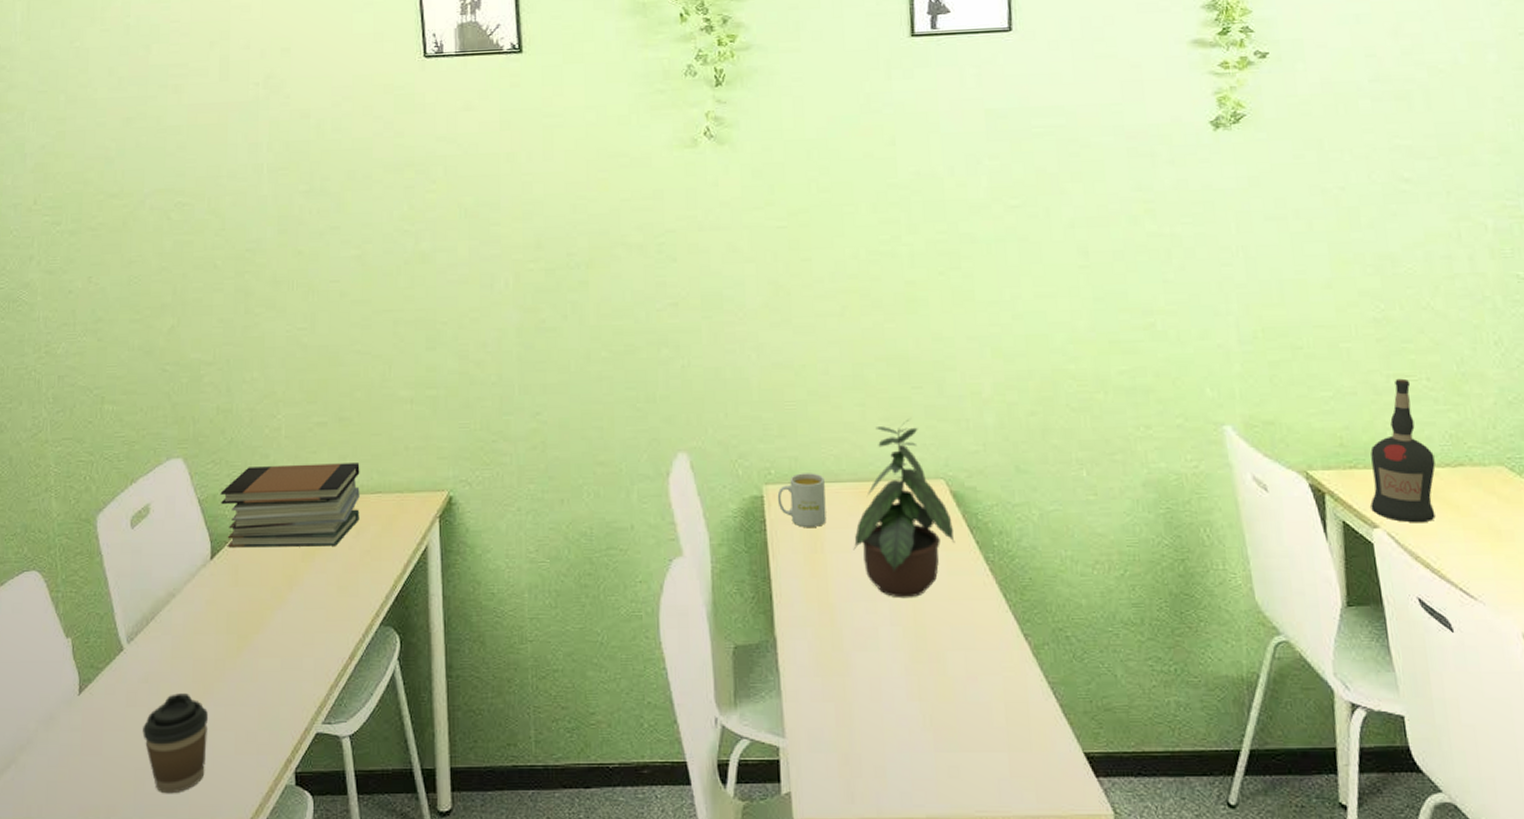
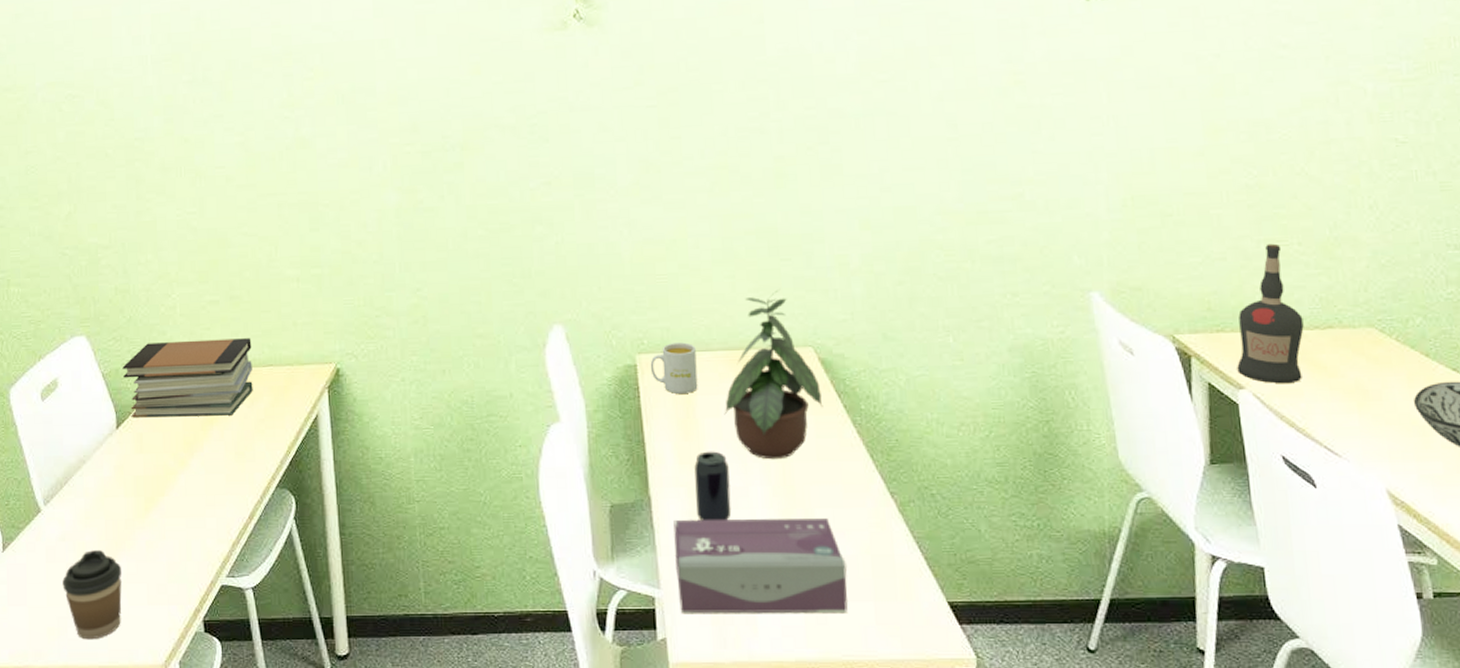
tissue box: none [800,662,981,764] -> present [673,518,848,613]
beverage can: none [822,589,860,665] -> present [694,451,732,522]

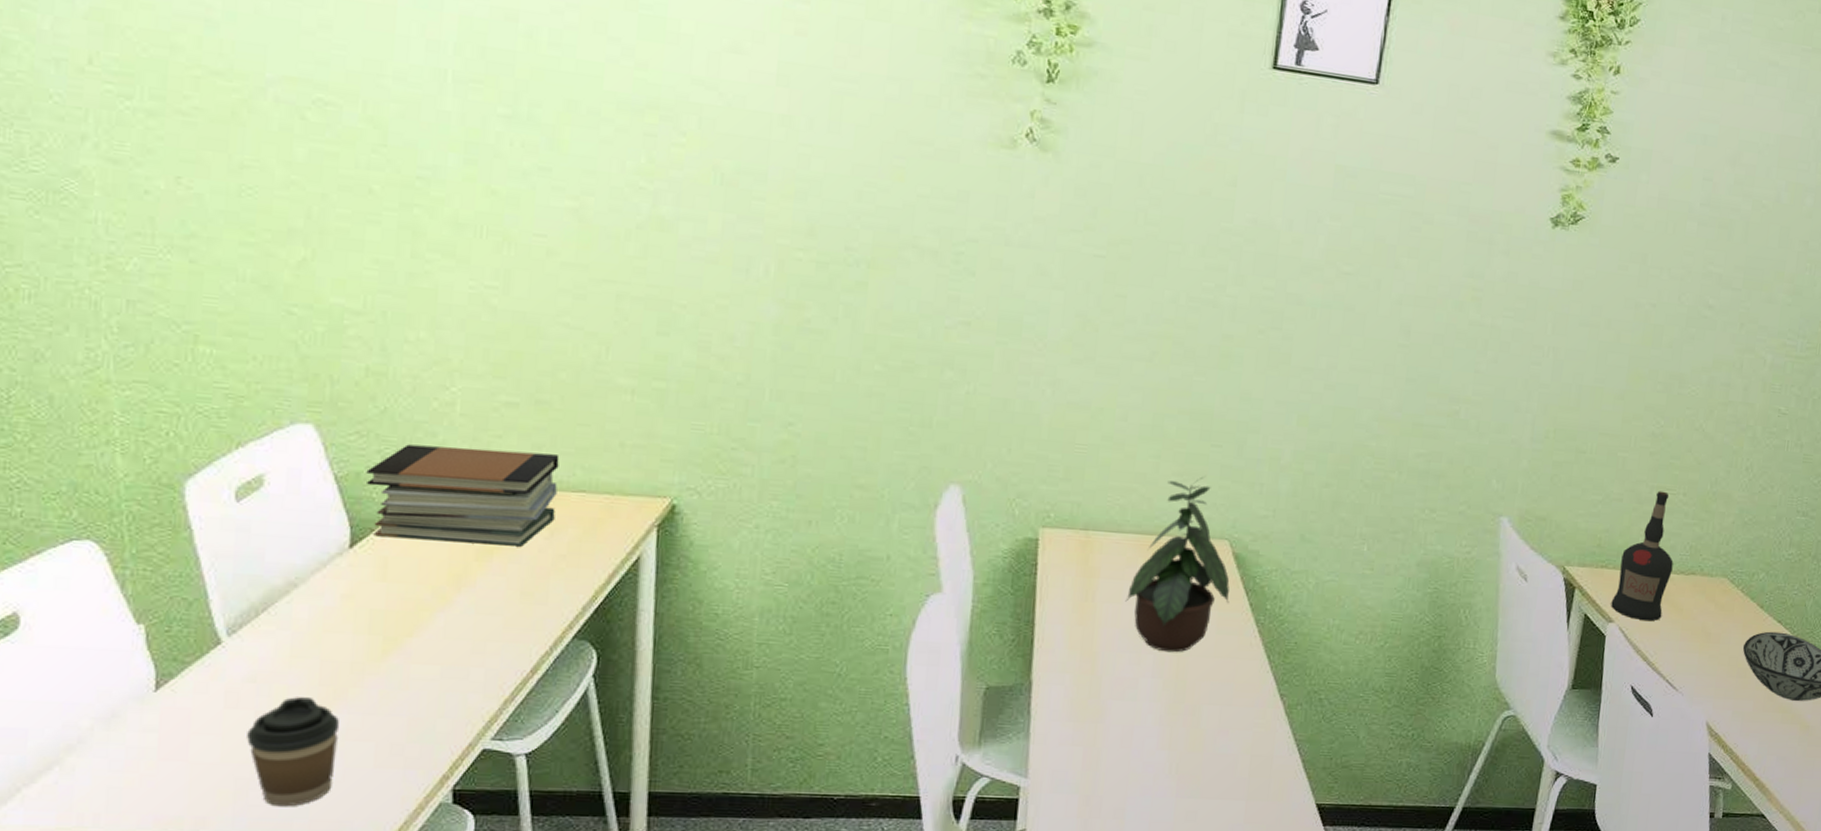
mug: present [650,342,698,394] -> none [1053,519,1106,575]
tissue box: present [673,518,848,613] -> none [1045,706,1225,810]
beverage can: present [694,451,732,522] -> none [1079,638,1122,712]

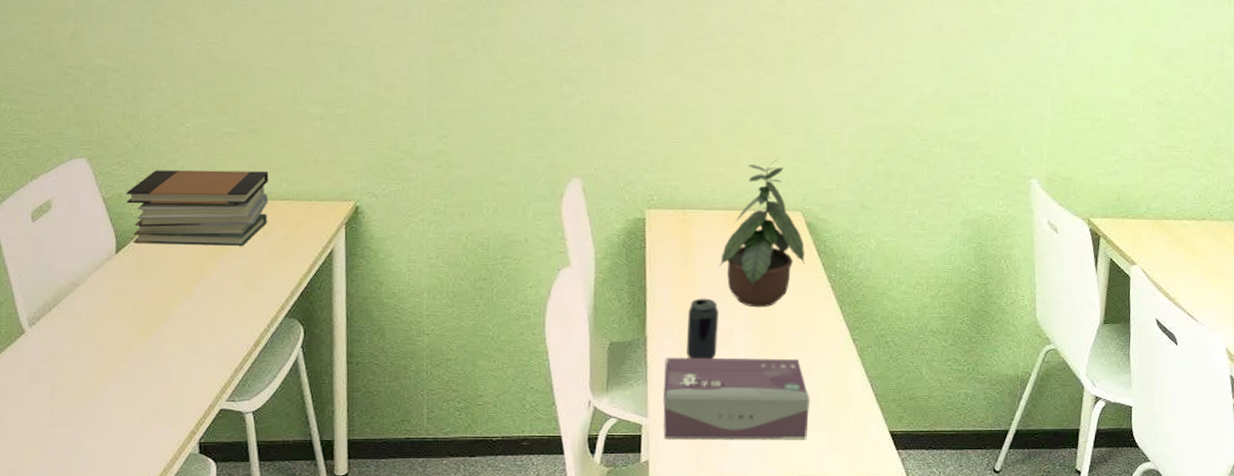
coffee cup: present [247,697,340,807] -> none [45,373,114,460]
tissue box: none [1045,706,1225,810] -> present [663,357,810,439]
beverage can: none [1079,638,1122,712] -> present [687,298,719,360]
liquor bottle: present [1611,491,1674,622] -> none [1133,149,1185,262]

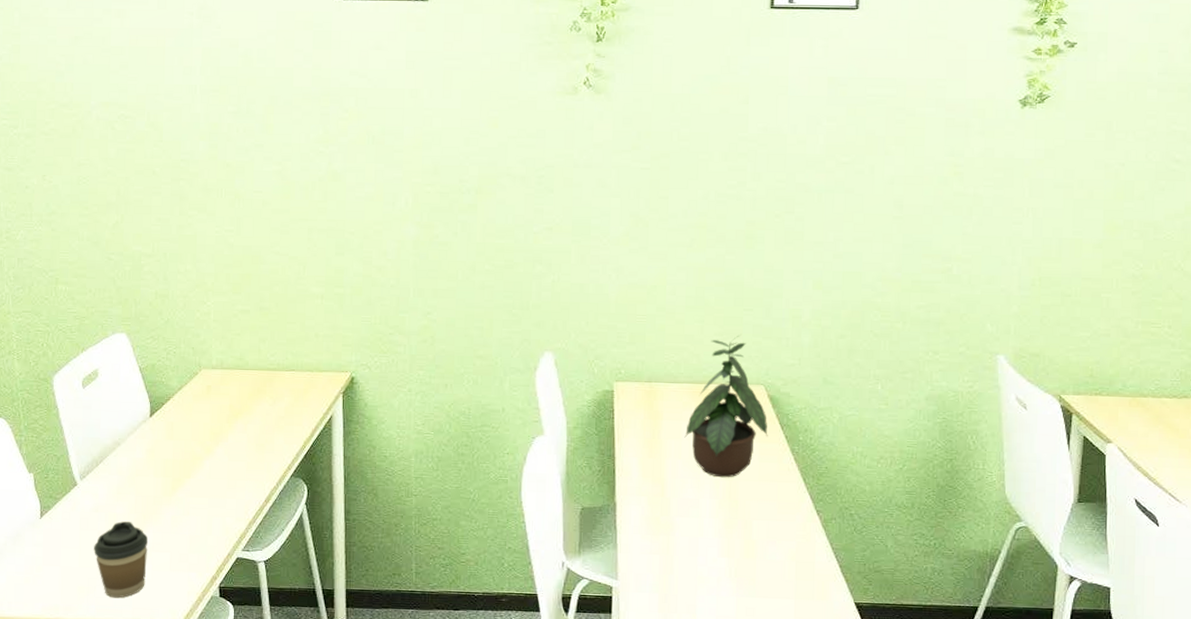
coffee cup: none [45,373,114,460] -> present [94,521,149,598]
book stack: present [126,170,269,246] -> none [158,343,277,412]
tissue box: present [663,357,810,439] -> none [632,523,775,607]
beverage can: present [687,298,719,360] -> none [654,467,684,527]

